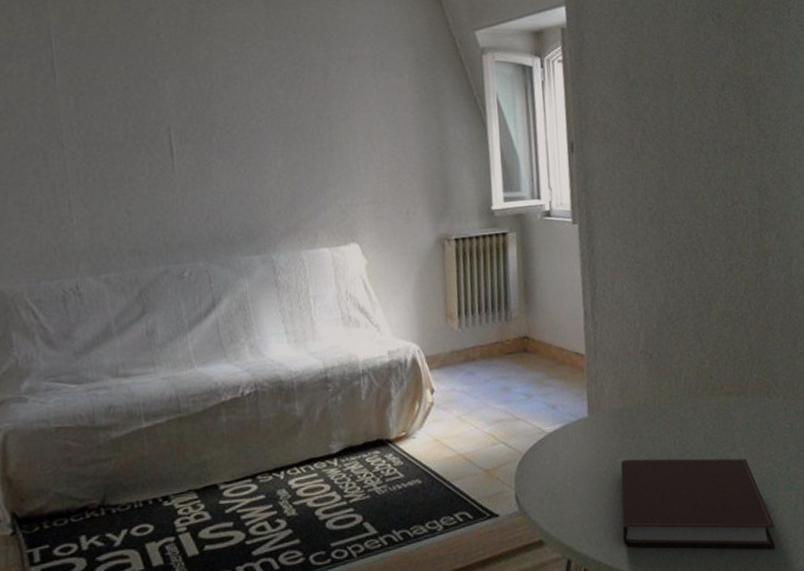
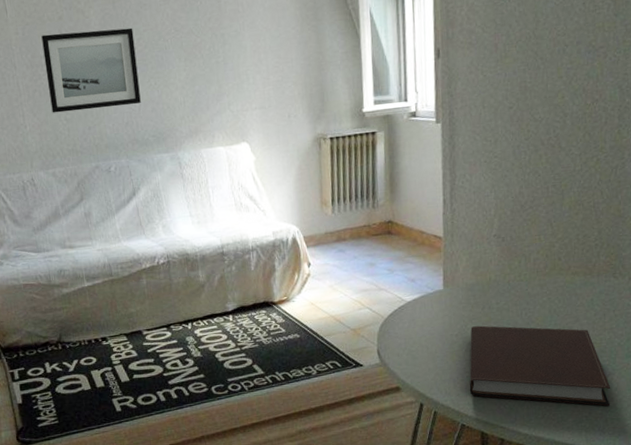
wall art: none [100,104,226,204] -> present [41,27,141,113]

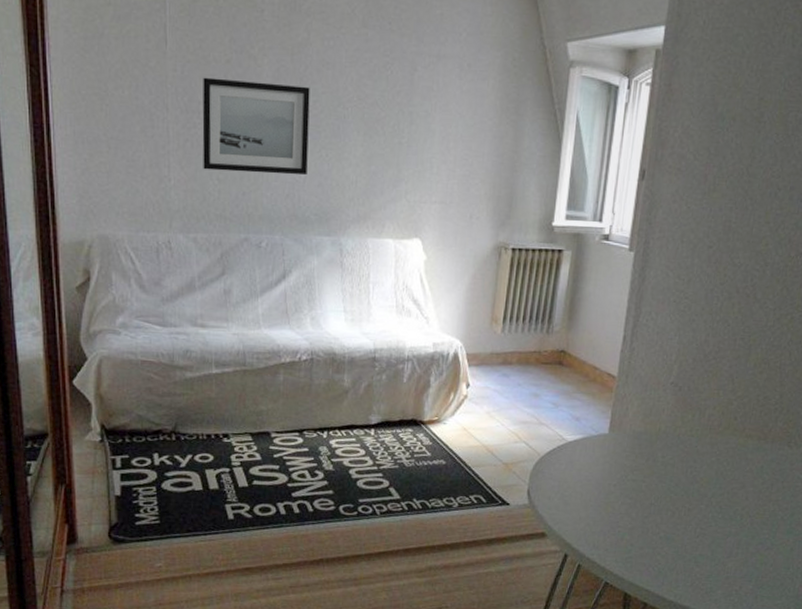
notebook: present [469,325,611,406] -> none [619,478,767,582]

